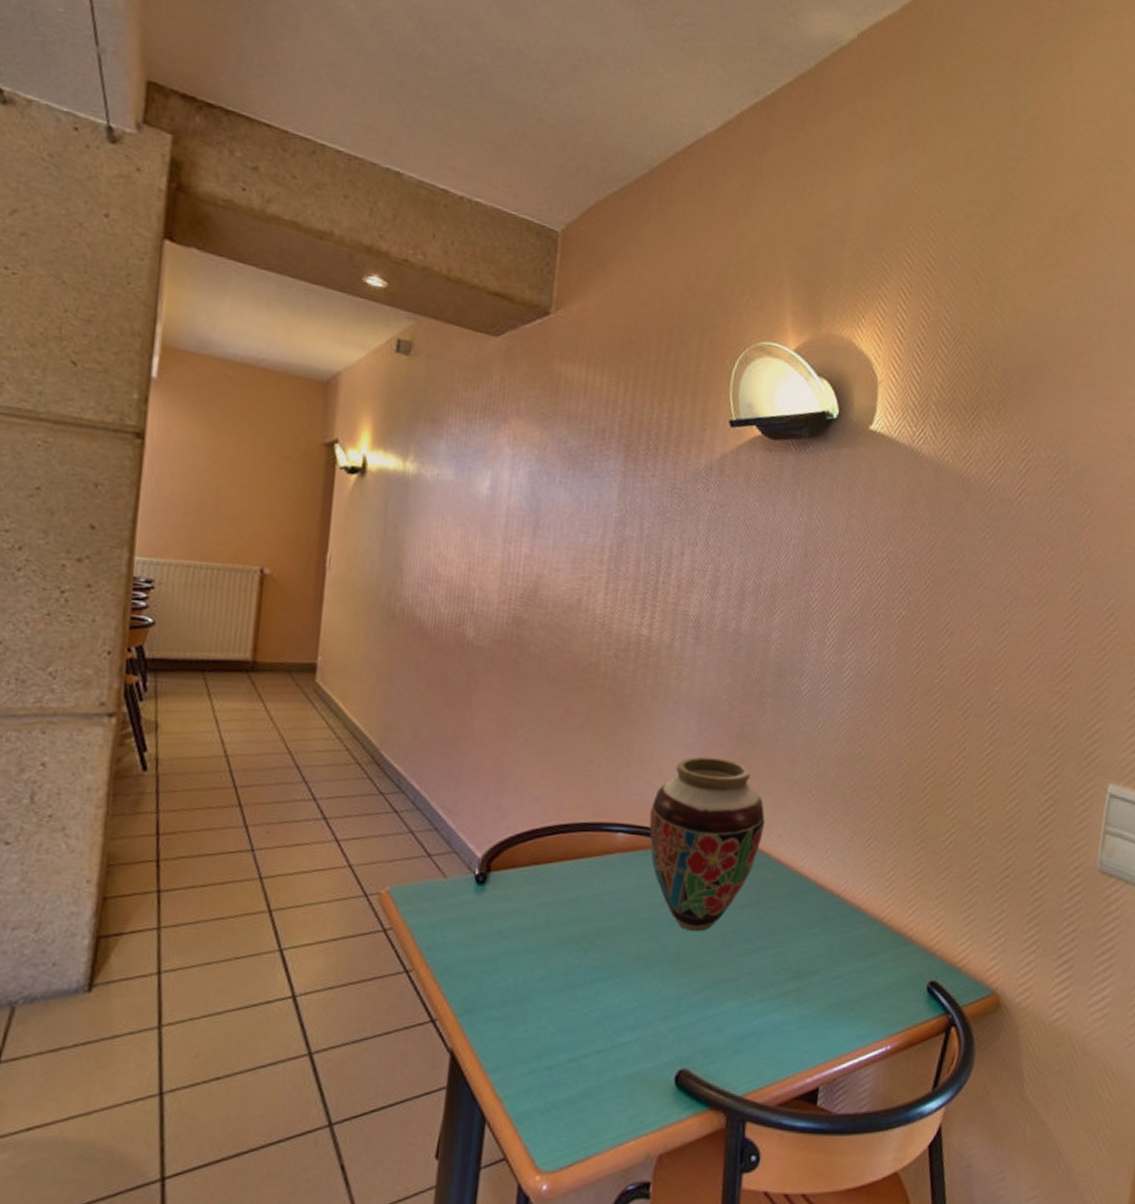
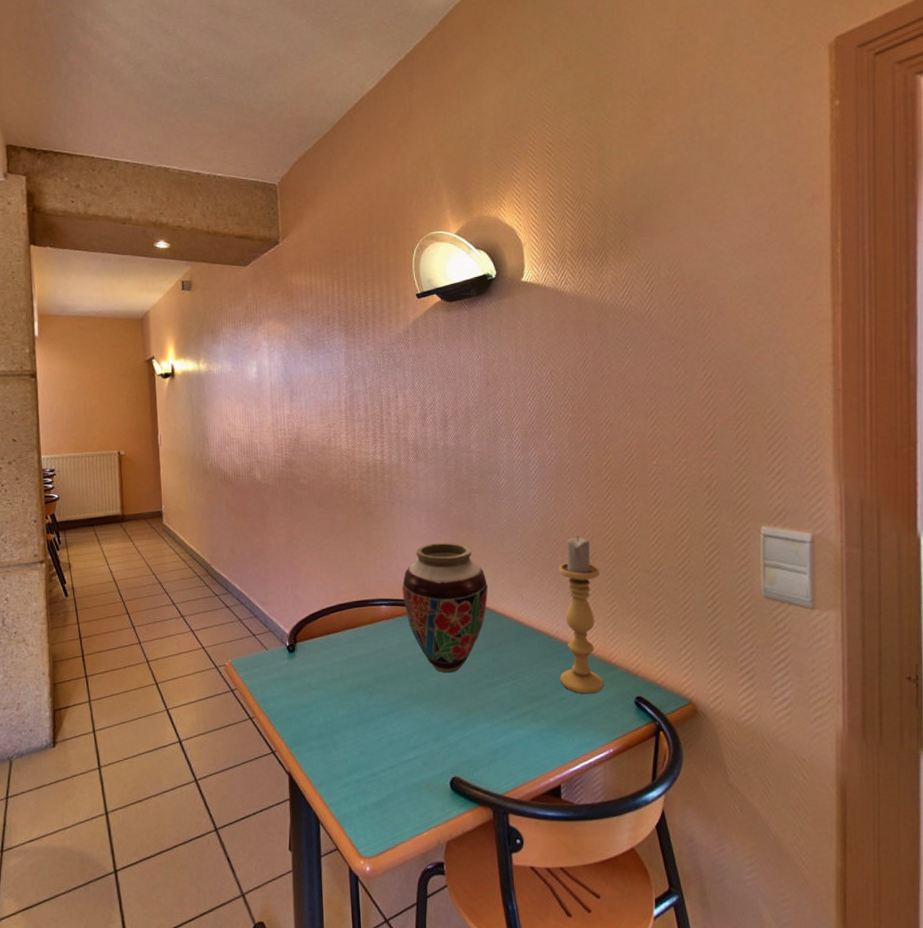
candle holder: none [838,769,910,974] -> present [559,535,603,694]

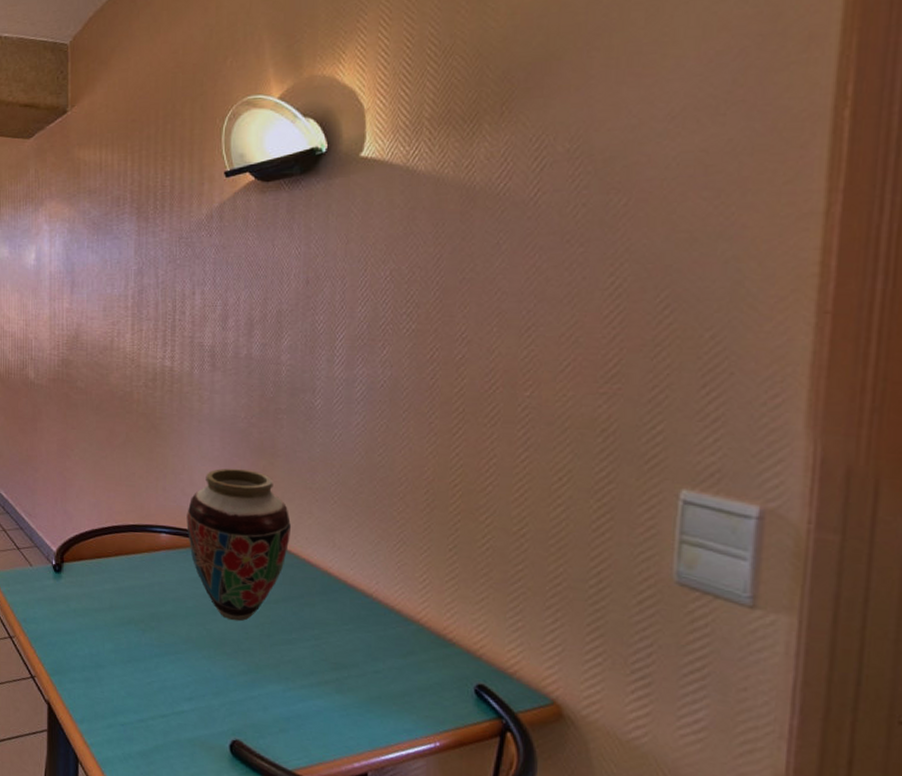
candle holder: present [559,535,603,694] -> none [376,477,439,672]

